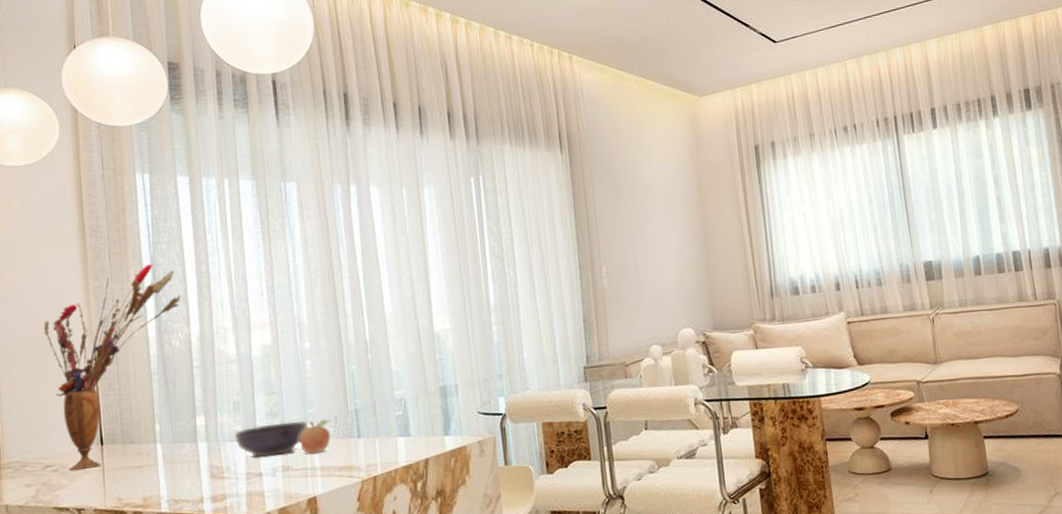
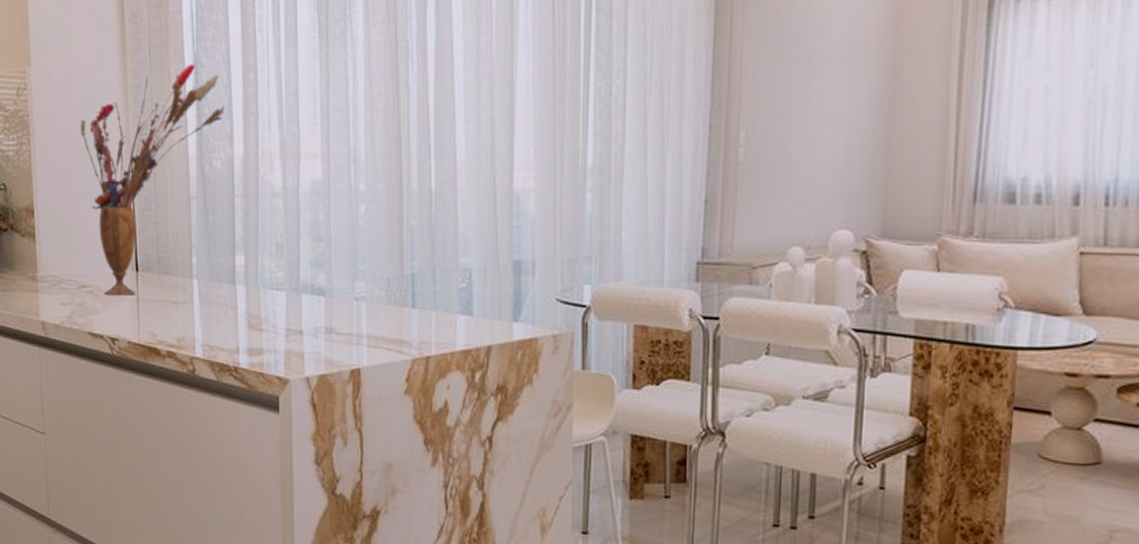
bowl: present [234,420,309,458] -> none [275,276,358,314]
fruit: present [299,419,331,455] -> none [346,279,383,320]

